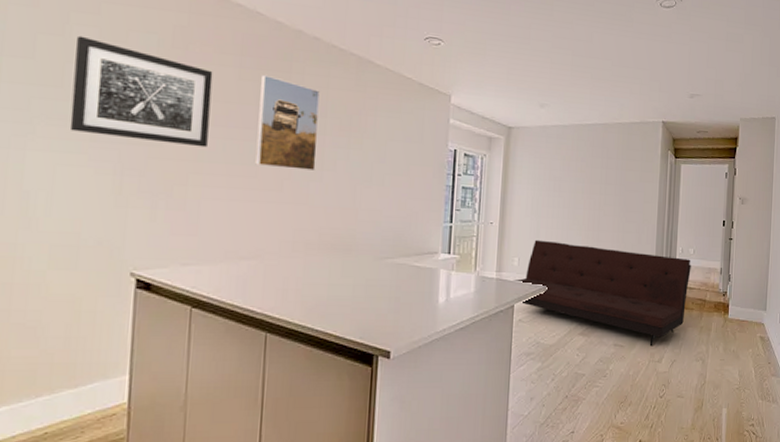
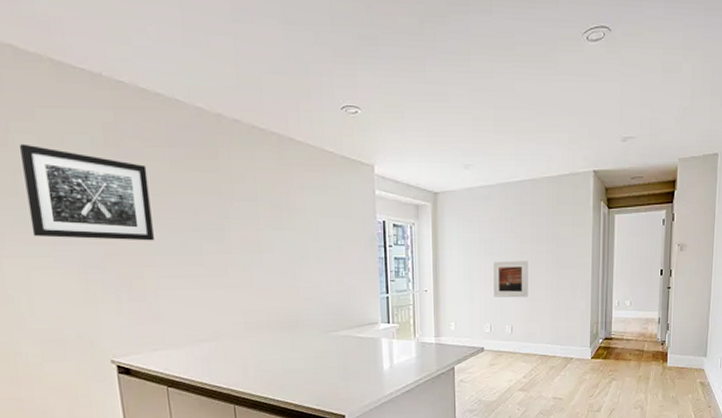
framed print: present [255,74,320,170] -> none [190,163,255,255]
sofa: present [513,239,691,347] -> none [452,303,628,398]
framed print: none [560,199,596,238] -> present [493,261,528,298]

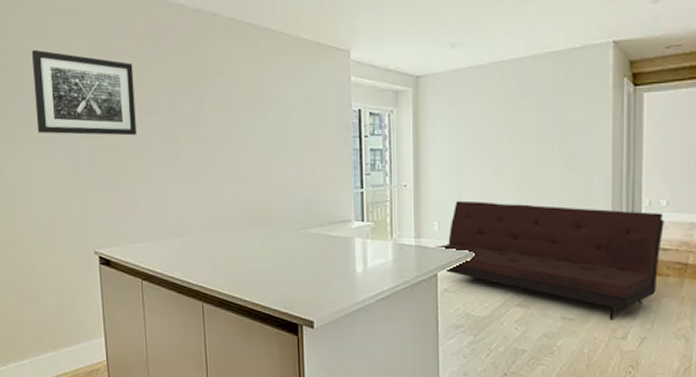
sofa: none [452,303,628,398] -> present [434,200,664,321]
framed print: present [493,261,528,298] -> none [485,151,529,195]

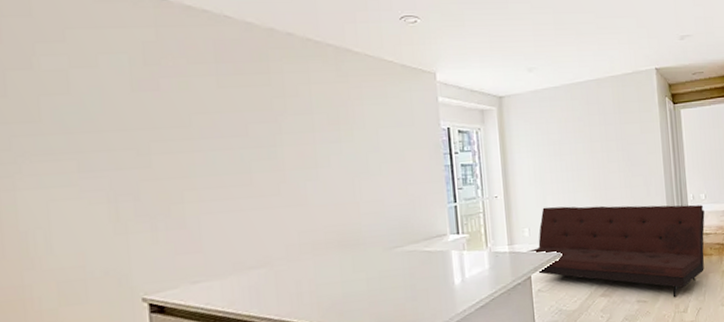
wall art: present [31,49,136,136] -> none [45,66,197,165]

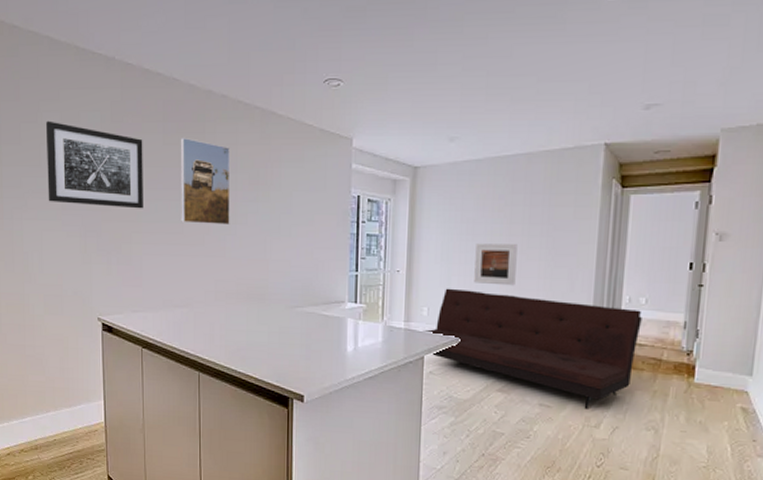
wall art: none [45,66,197,165] -> present [45,120,143,209]
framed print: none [239,78,310,173] -> present [180,137,231,225]
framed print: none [564,160,602,199] -> present [474,243,518,286]

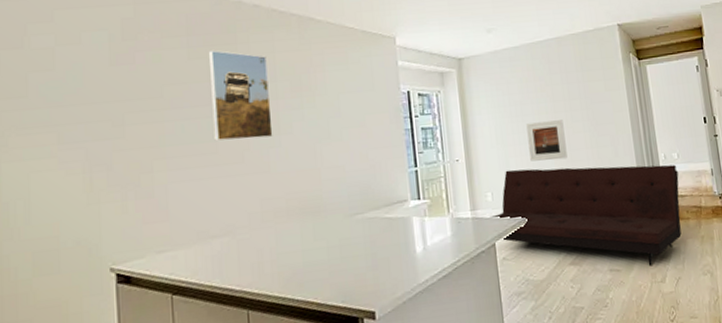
wall art: present [45,120,143,209] -> none [34,44,167,138]

